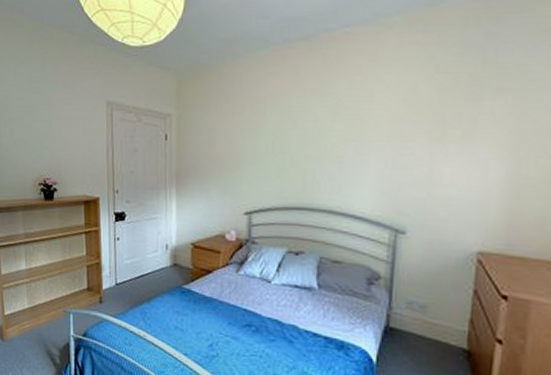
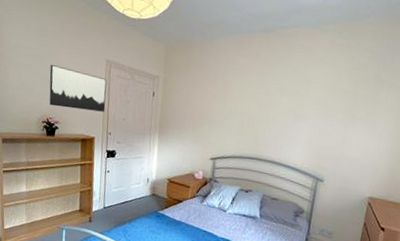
wall art: none [43,114,110,166] -> present [49,64,107,112]

